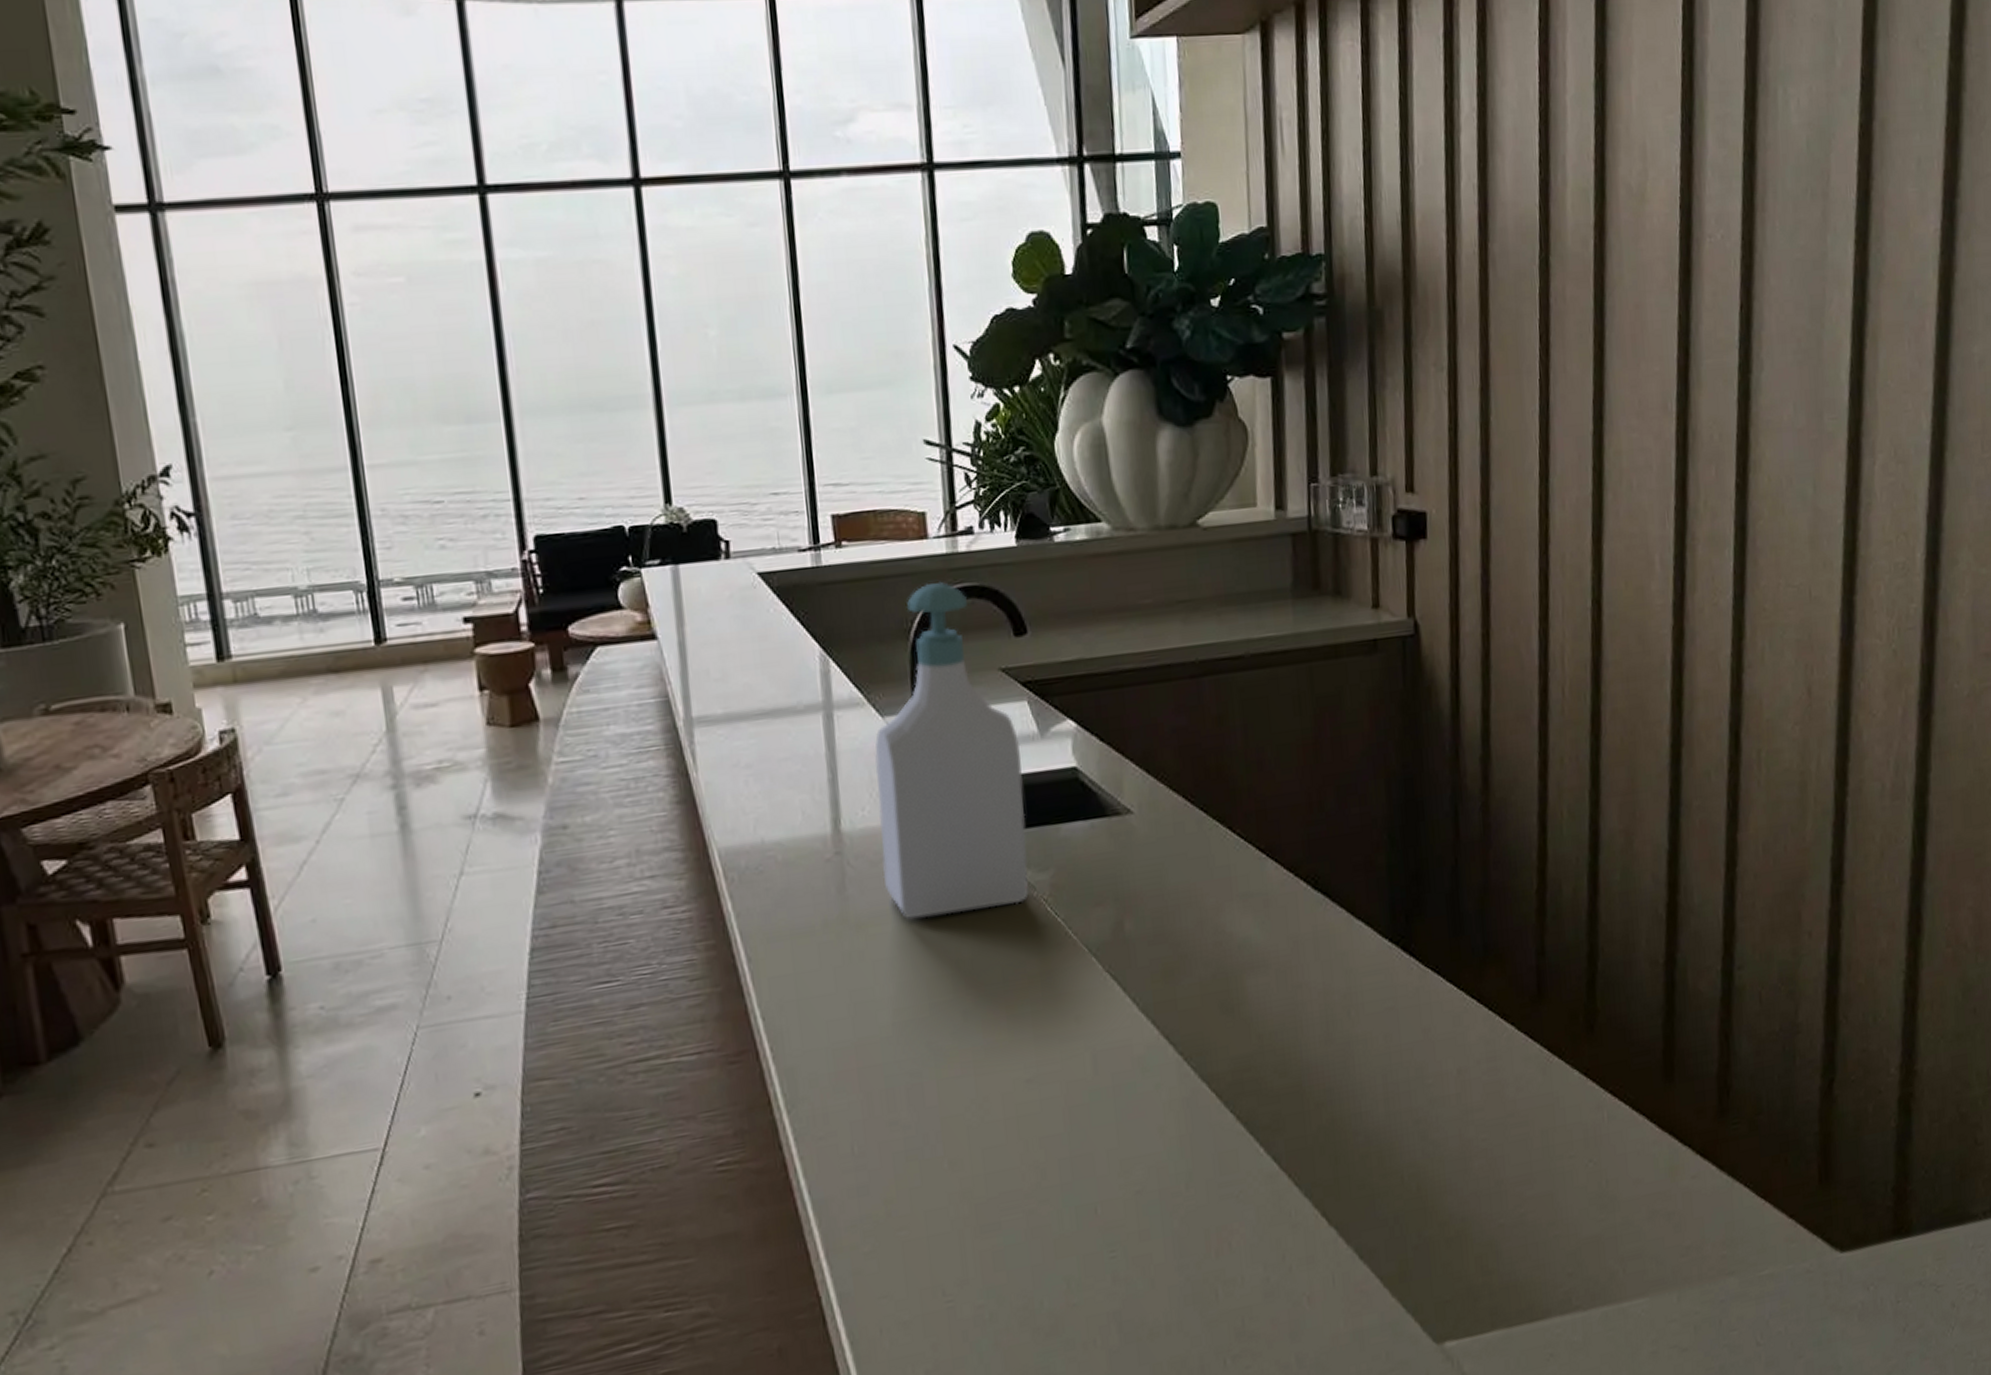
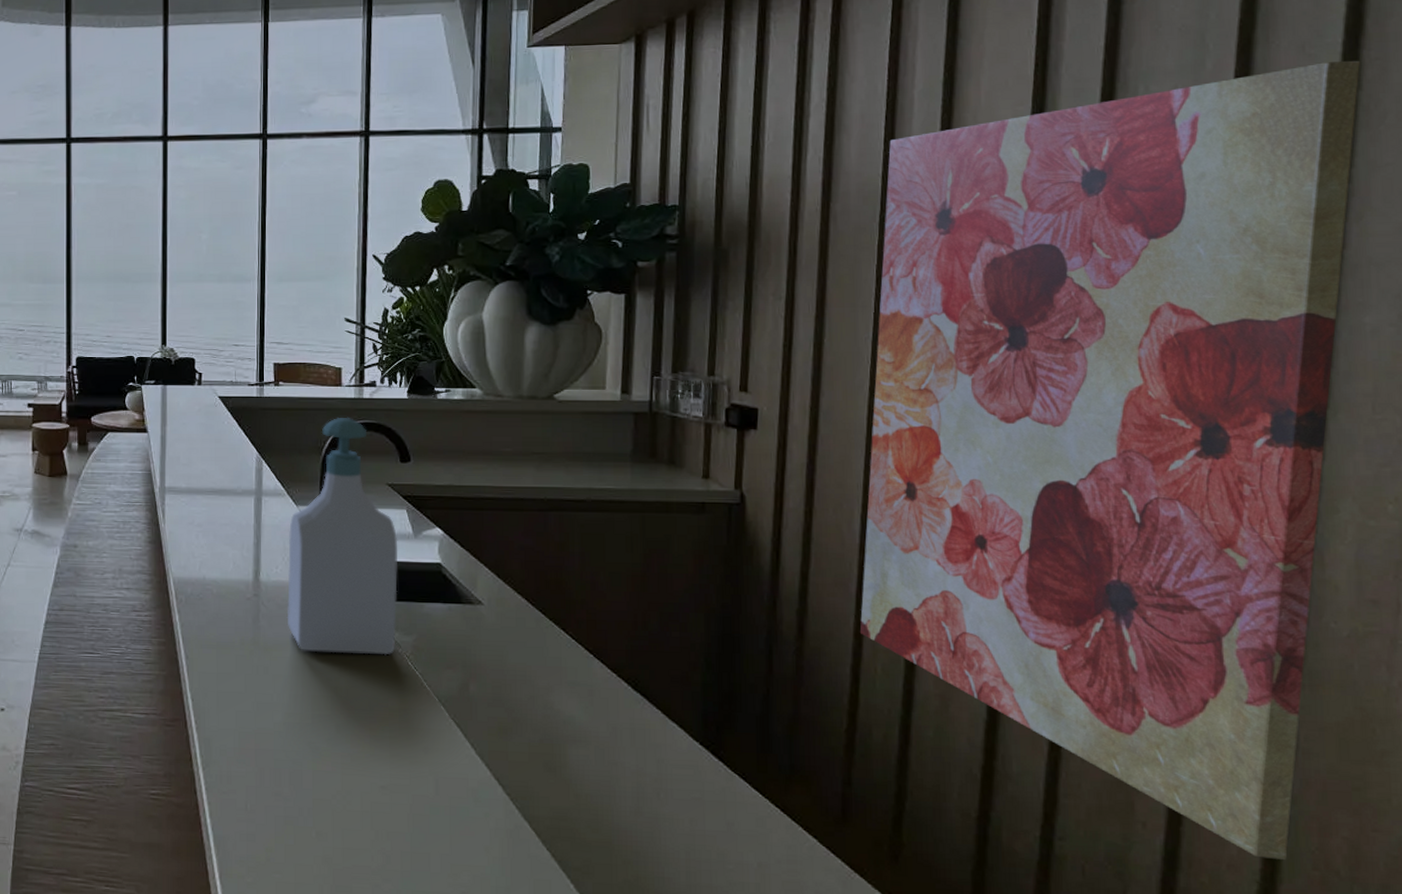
wall art: none [1544,57,1964,946] -> present [859,60,1360,860]

